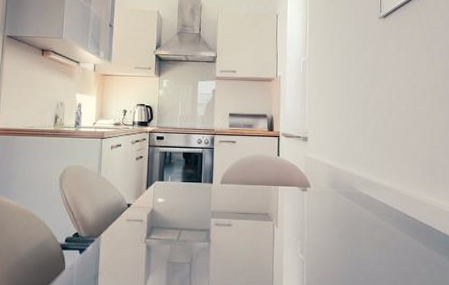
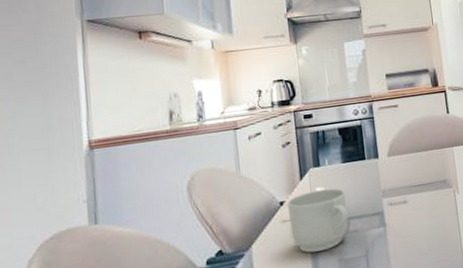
mug: none [133,200,181,251] -> present [288,188,348,253]

